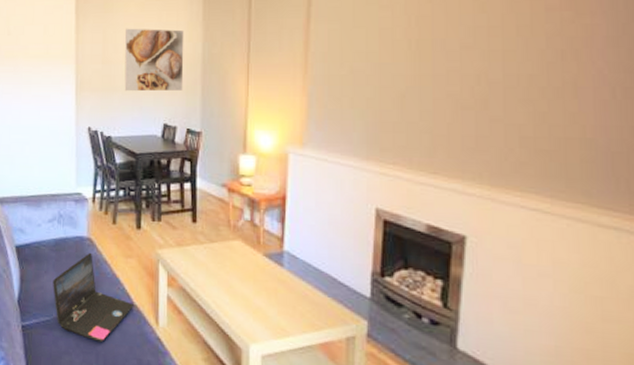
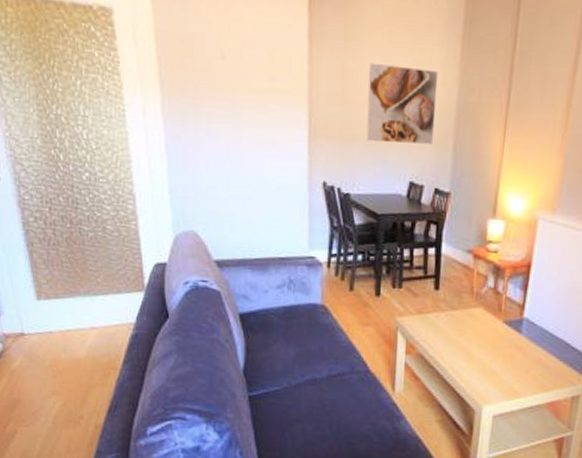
laptop: present [53,252,134,343] -> none [283,320,370,410]

